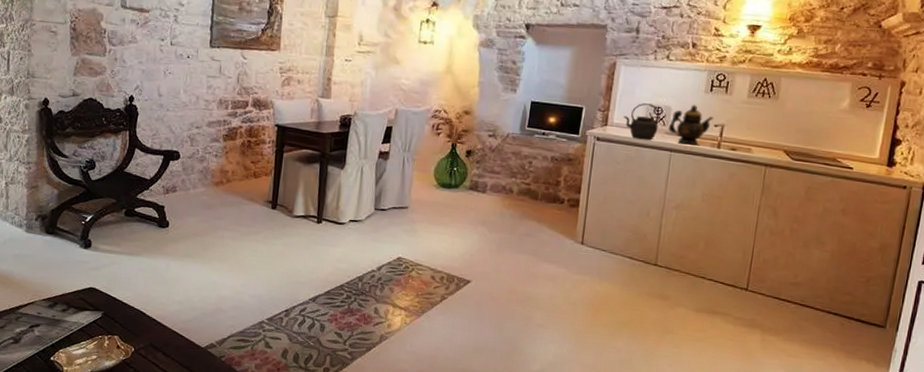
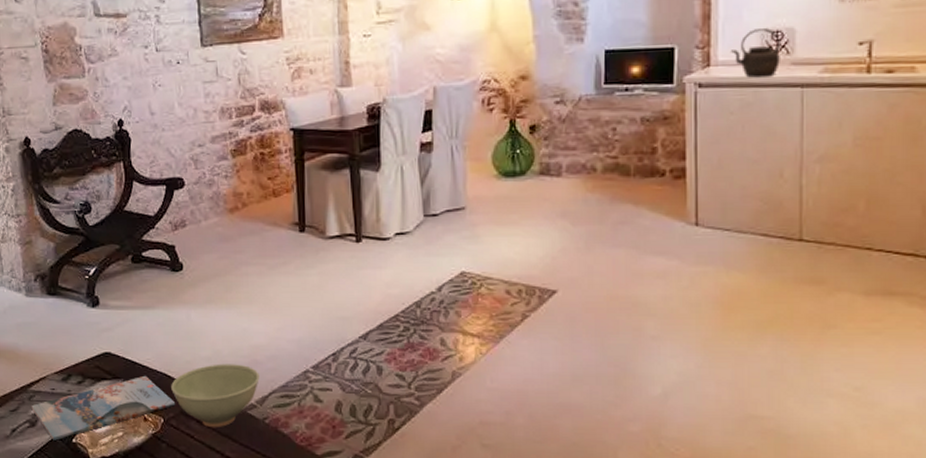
magazine: none [17,310,147,357] -> present [31,375,176,441]
bowl: none [144,307,222,360] -> present [171,364,260,427]
teapot: present [668,105,714,145] -> none [794,20,857,75]

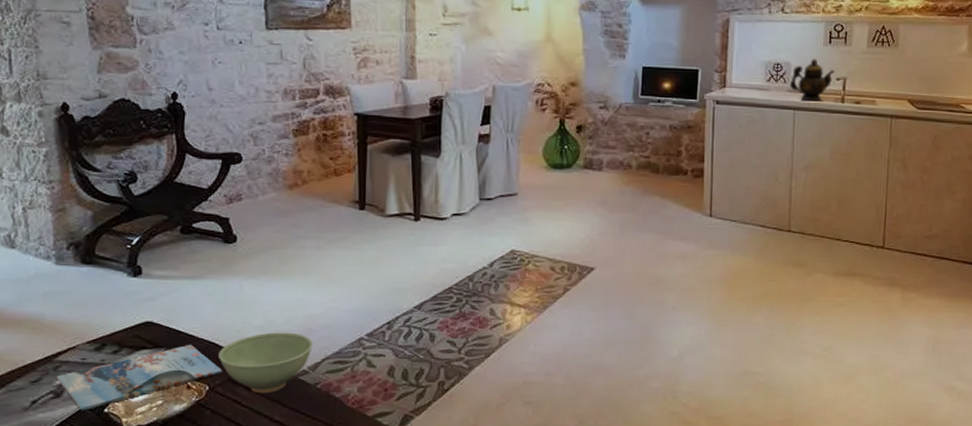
kettle: present [730,28,782,79] -> none [741,61,781,101]
teapot: none [794,20,857,75] -> present [789,59,836,102]

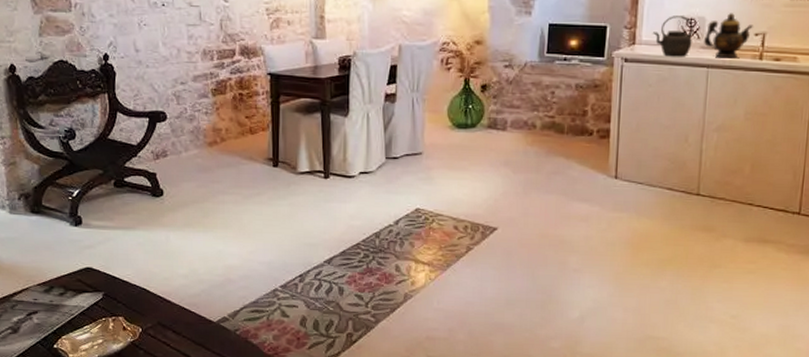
magazine: present [56,344,223,411] -> none [13,289,154,346]
bowl: present [219,332,313,393] -> none [149,281,232,337]
kettle: none [741,61,781,101] -> present [652,16,694,58]

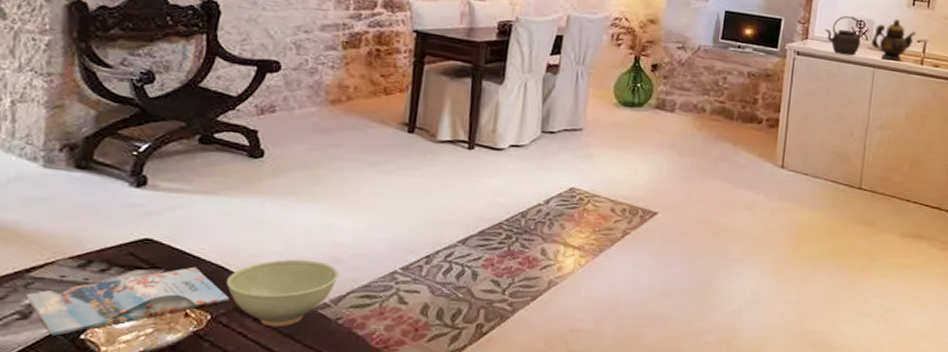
magazine: none [13,289,154,346] -> present [26,266,230,336]
bowl: none [149,281,232,337] -> present [227,259,339,326]

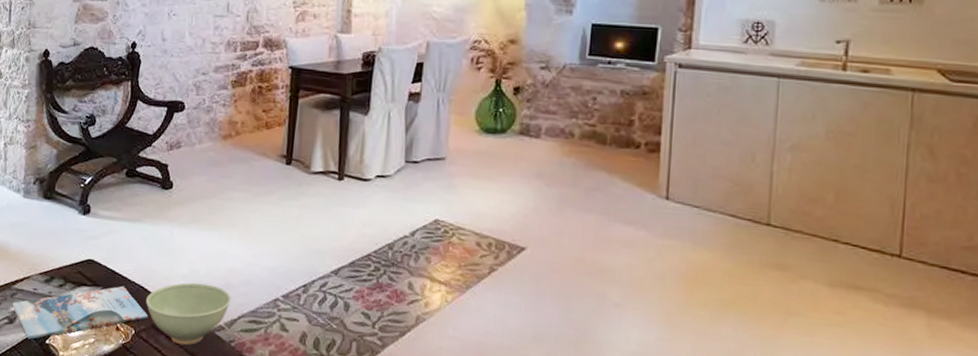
kettle: present [824,16,863,56] -> none [711,18,762,66]
teapot: present [870,19,917,61] -> none [772,17,835,68]

